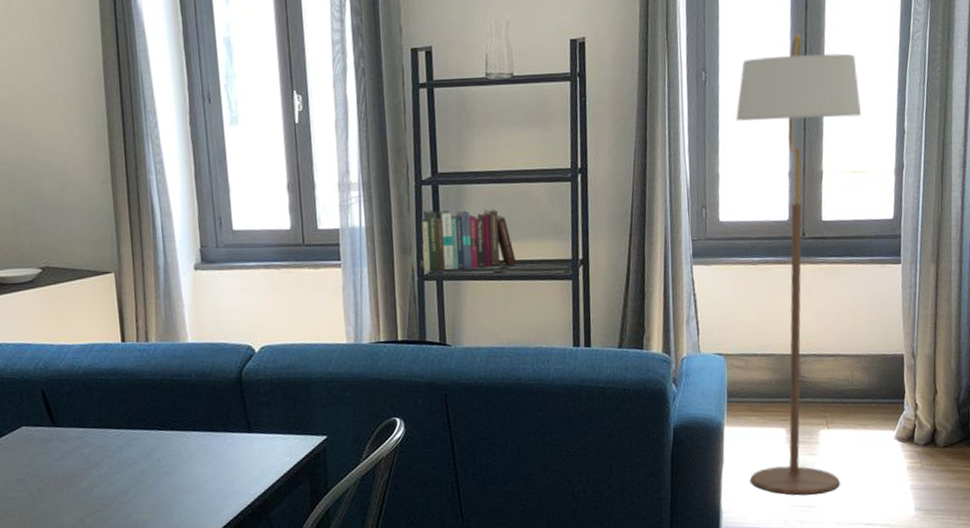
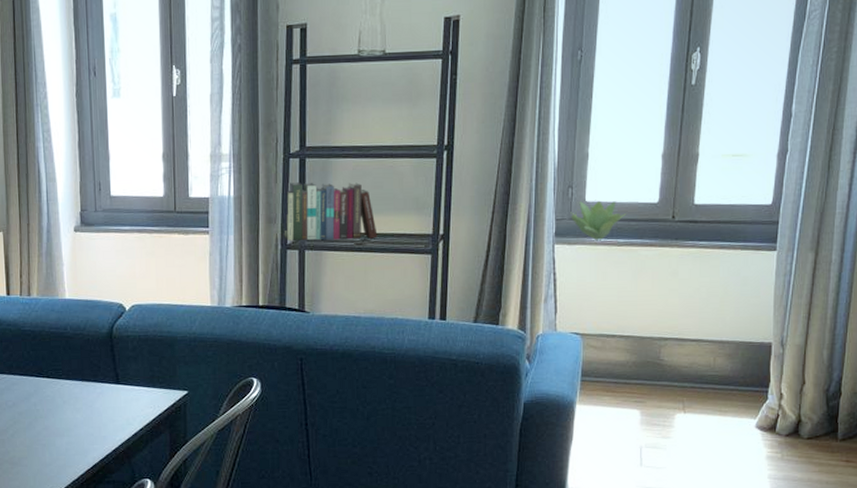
decorative plant: none [705,219,759,261] -> present [570,199,627,241]
floor lamp: present [736,33,861,495] -> none [600,11,745,477]

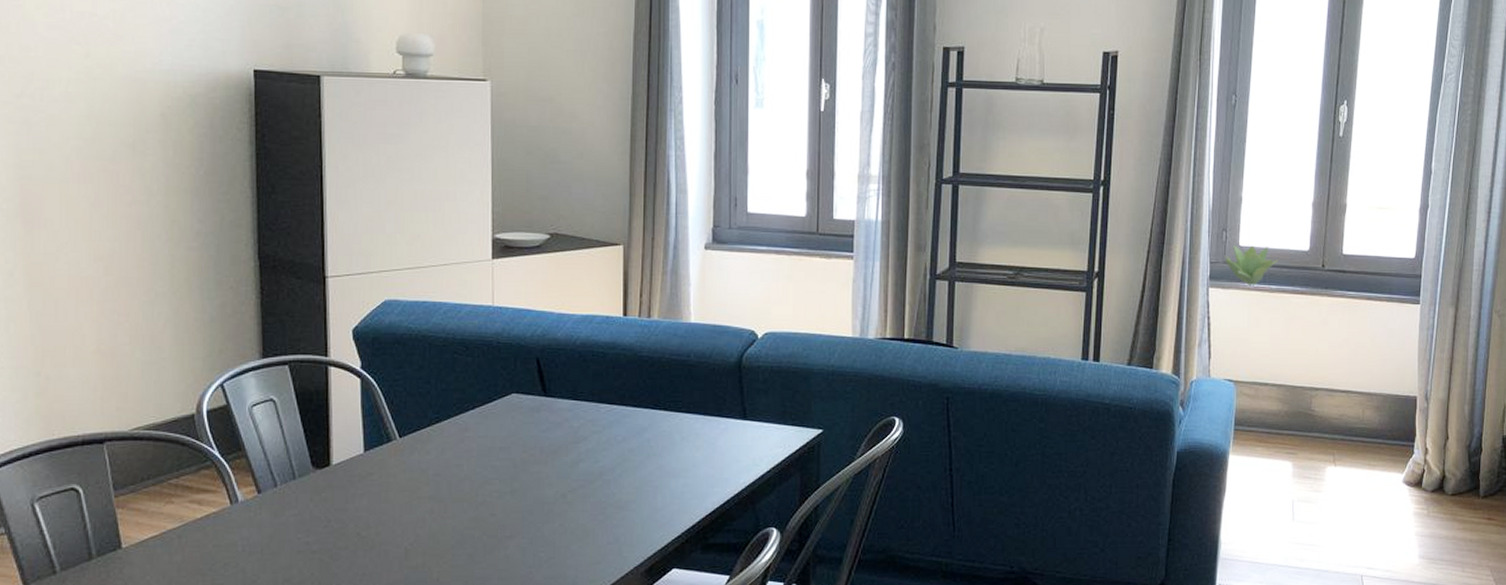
books: present [284,181,378,241] -> none [933,208,1031,273]

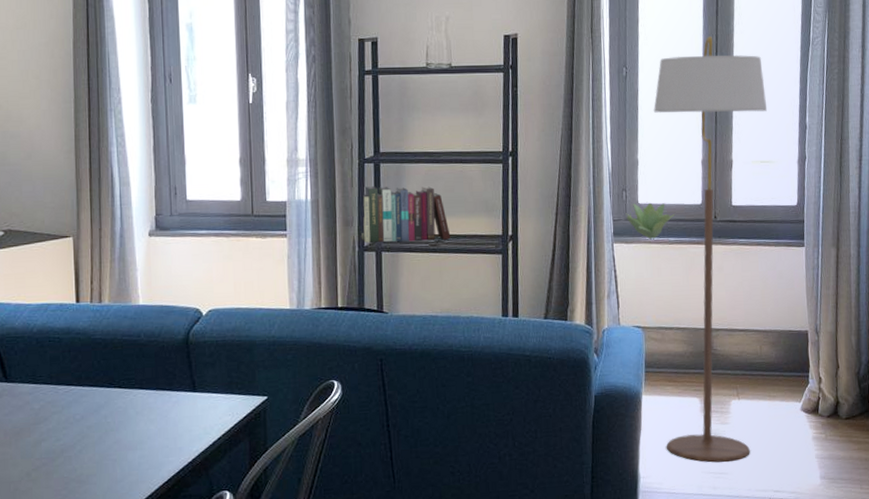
books: none [933,208,1031,273] -> present [360,185,451,243]
floor lamp: none [1253,65,1389,533] -> present [654,35,767,462]

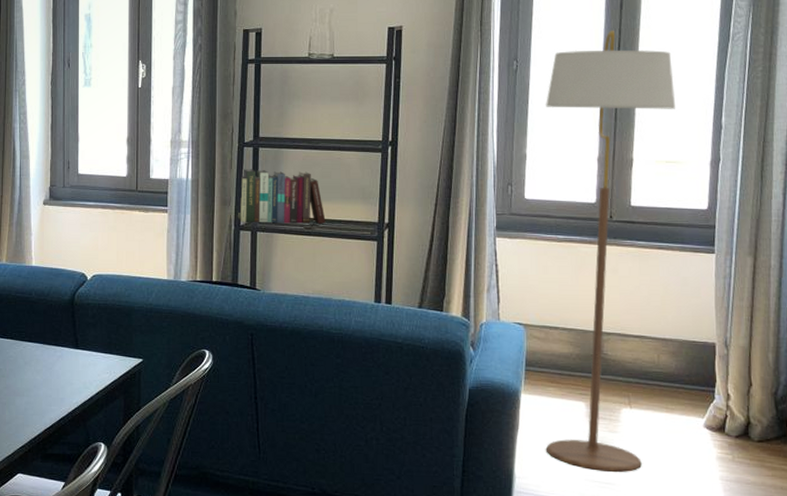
decorative plant: present [625,201,675,240] -> none [510,197,565,236]

